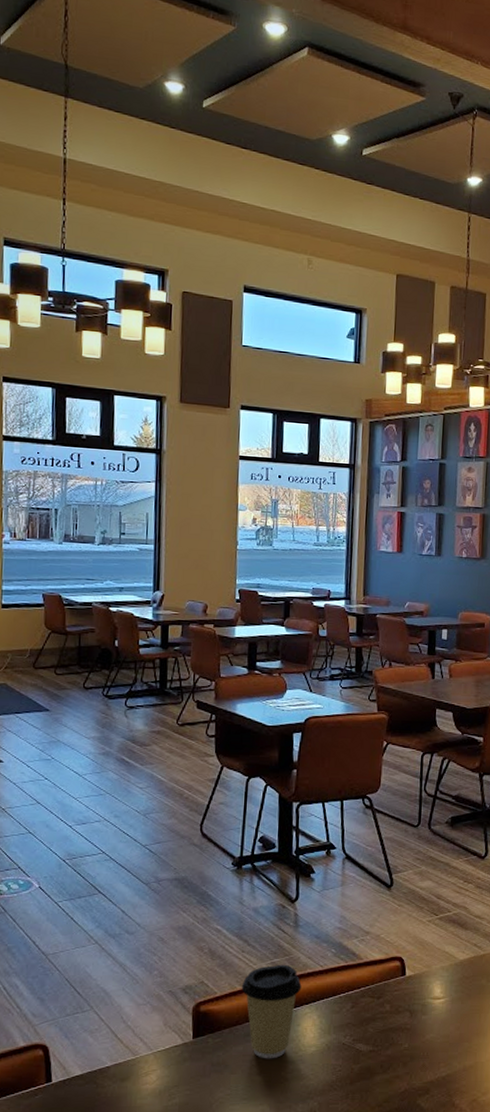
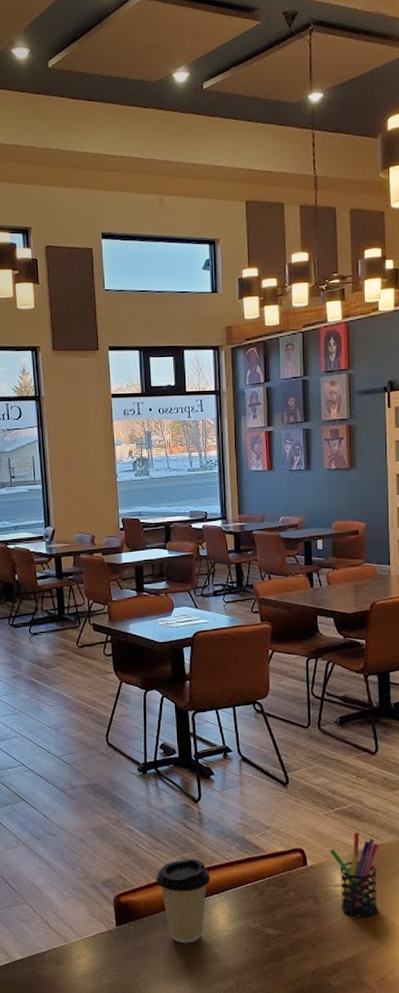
pen holder: none [430,940,481,1033] -> present [330,832,378,917]

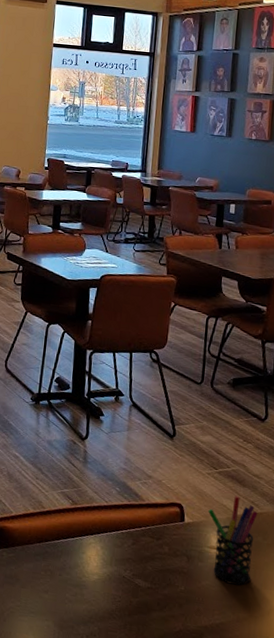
coffee cup: present [155,858,211,944] -> none [34,494,88,580]

